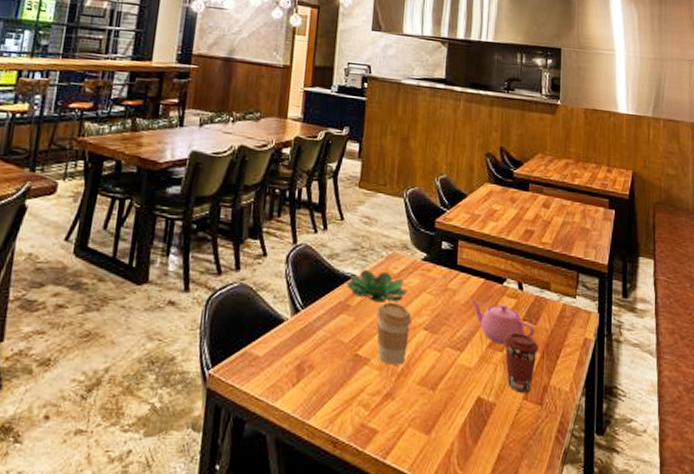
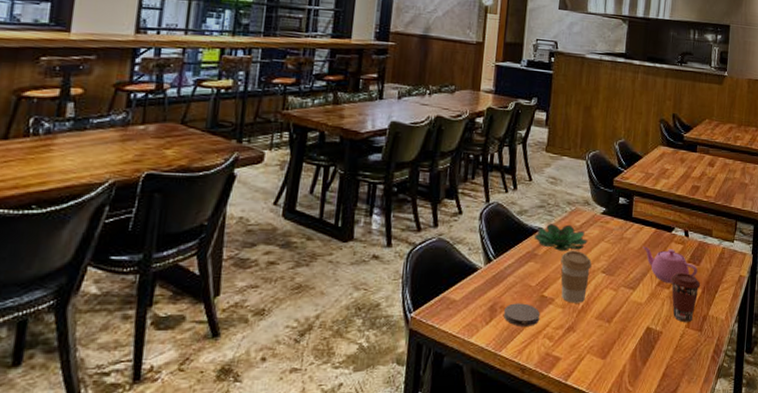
coaster: none [313,362,354,391] -> present [504,303,541,326]

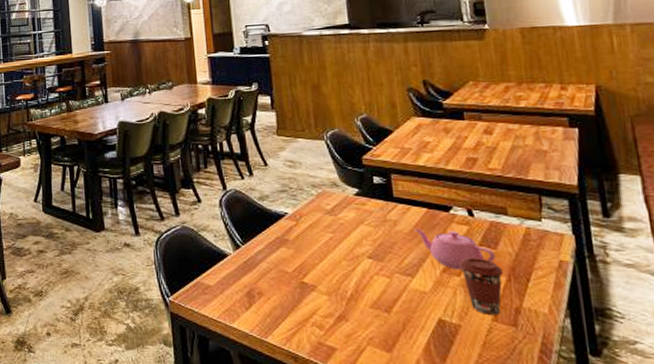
coaster: present [504,303,541,326] -> none [263,289,304,314]
succulent plant: present [533,223,588,251] -> none [280,207,344,236]
coffee cup: present [560,250,592,303] -> none [316,234,354,291]

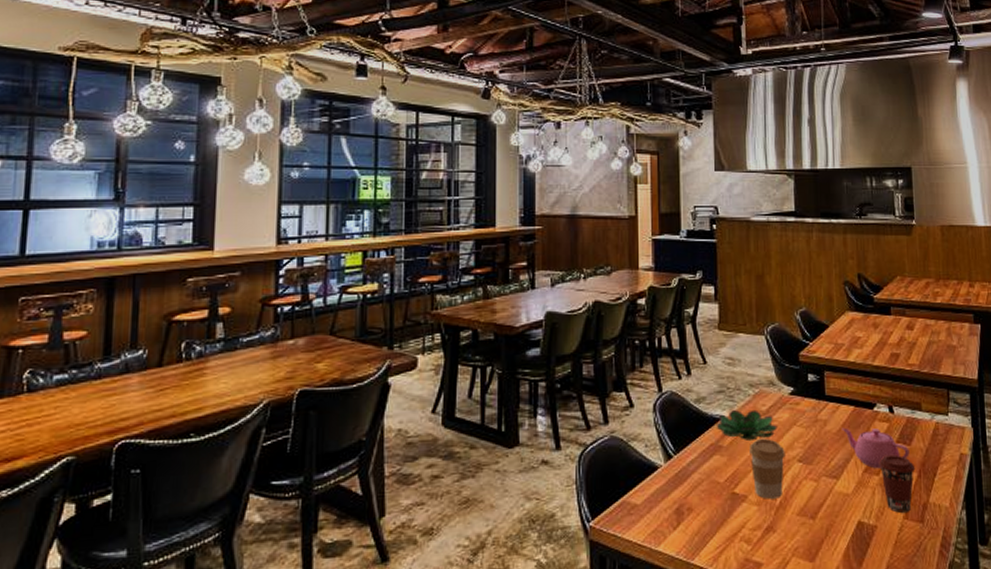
succulent plant: none [280,207,344,236] -> present [716,409,777,440]
coffee cup: none [316,234,354,291] -> present [749,438,785,499]

